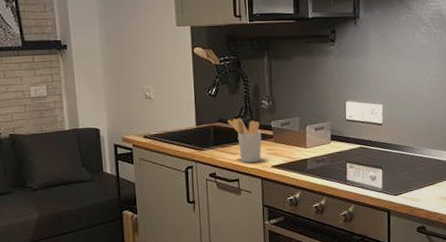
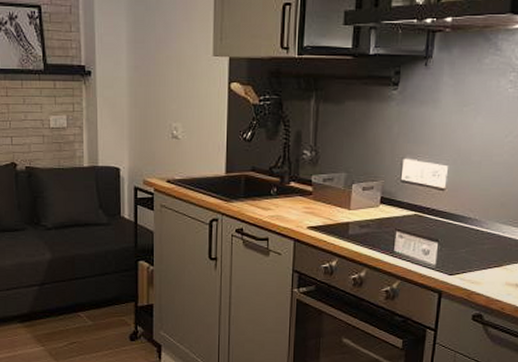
utensil holder: present [227,118,262,163] -> none [261,168,300,221]

